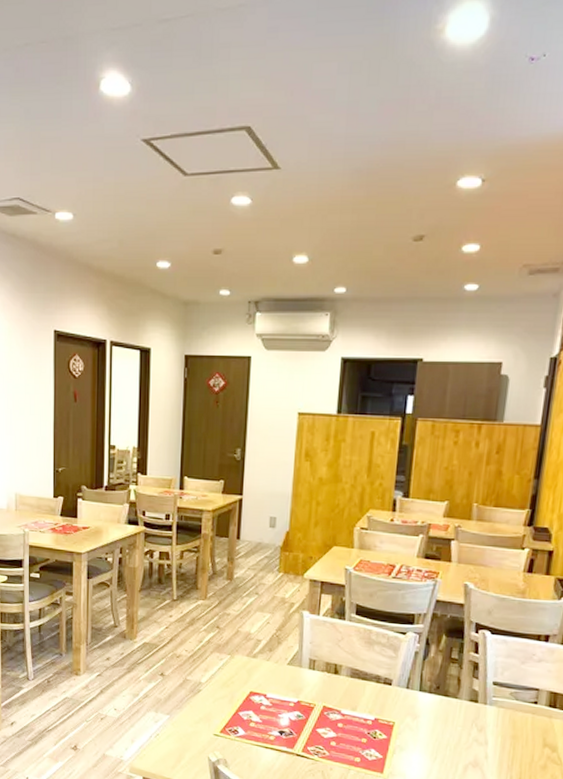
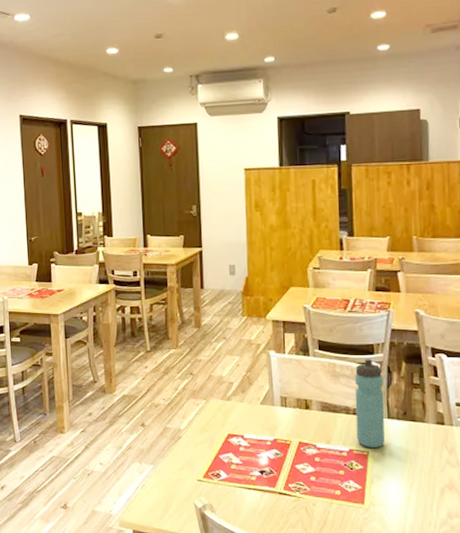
water bottle: none [384,628,420,719] -> present [354,359,385,448]

